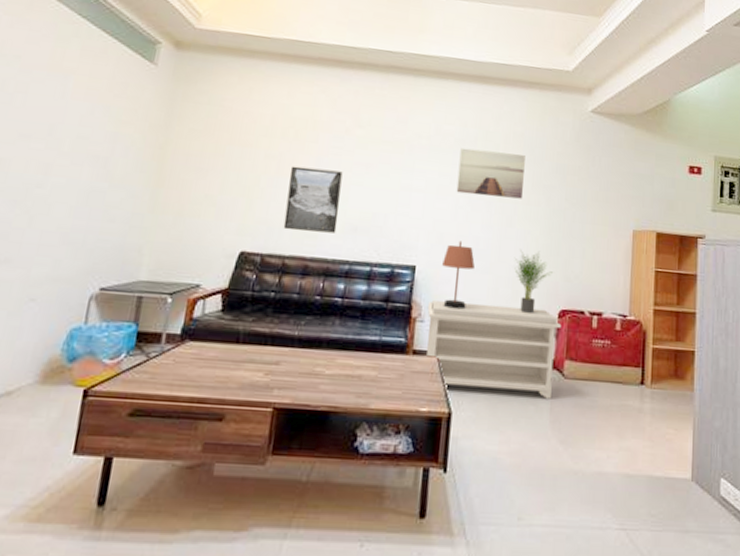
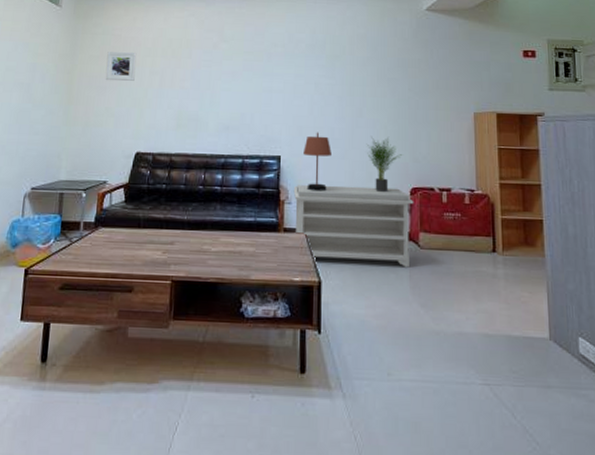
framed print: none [207,126,250,165] -> present [105,51,137,81]
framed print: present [283,166,343,233] -> none [168,79,214,133]
wall art: present [456,147,525,199] -> none [310,51,369,92]

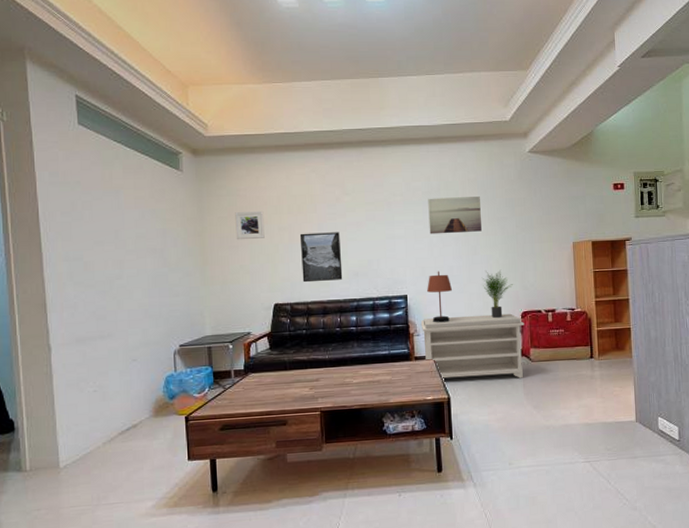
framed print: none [168,79,214,133] -> present [299,232,343,283]
wall art: none [310,51,369,92] -> present [428,197,482,235]

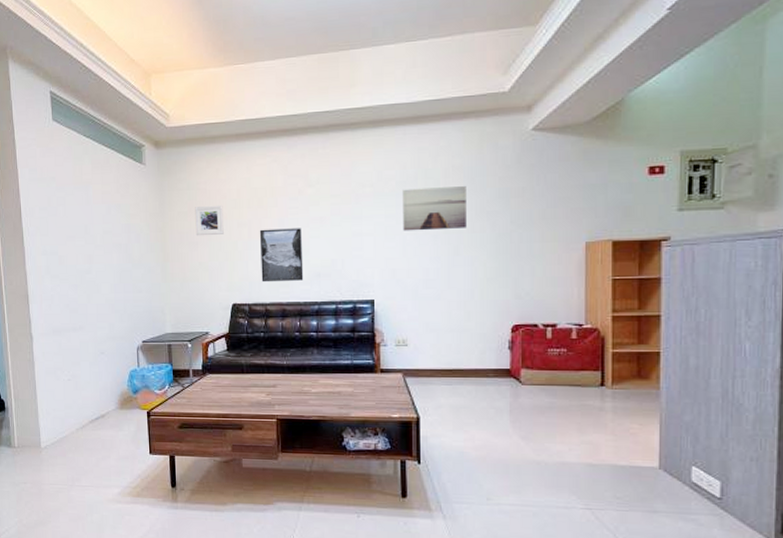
bench: present [420,313,525,379] -> none [388,326,516,403]
table lamp: present [427,271,452,323] -> none [397,273,427,333]
potted plant: present [483,270,513,319] -> none [465,275,503,331]

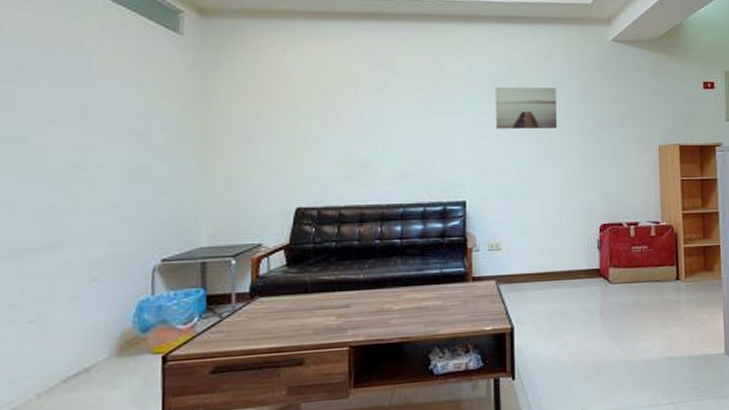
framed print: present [195,205,224,236] -> none [250,89,289,126]
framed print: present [259,228,304,283] -> none [334,121,387,182]

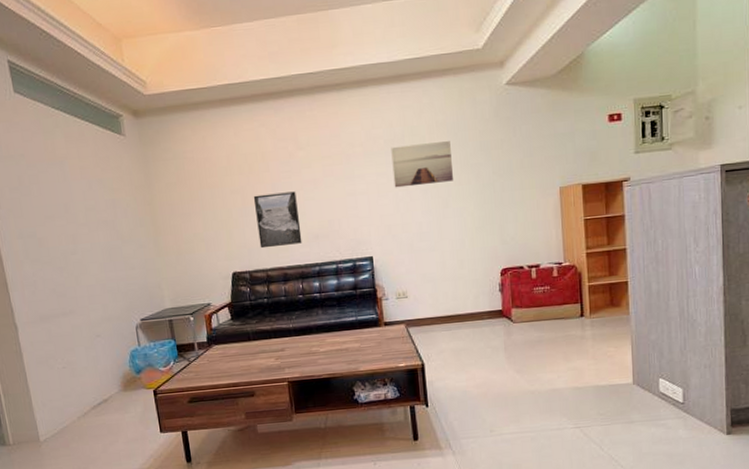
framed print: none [334,121,387,182] -> present [253,191,302,249]

